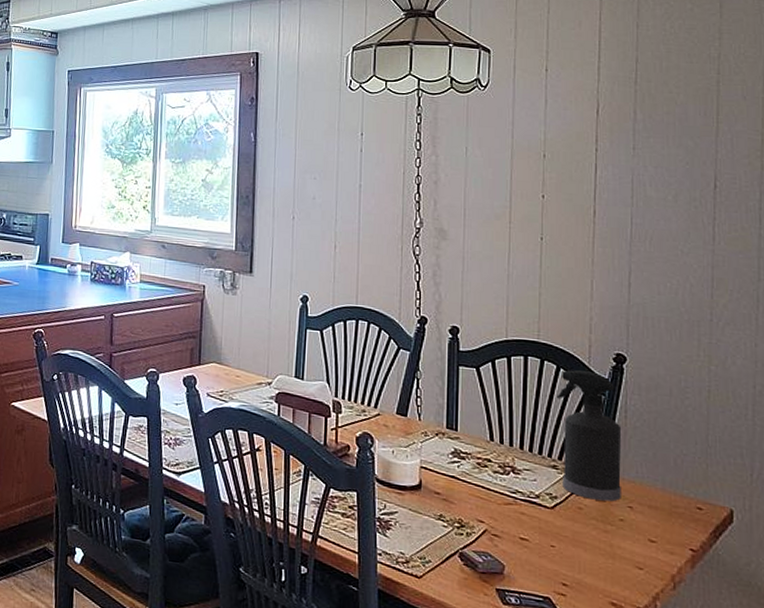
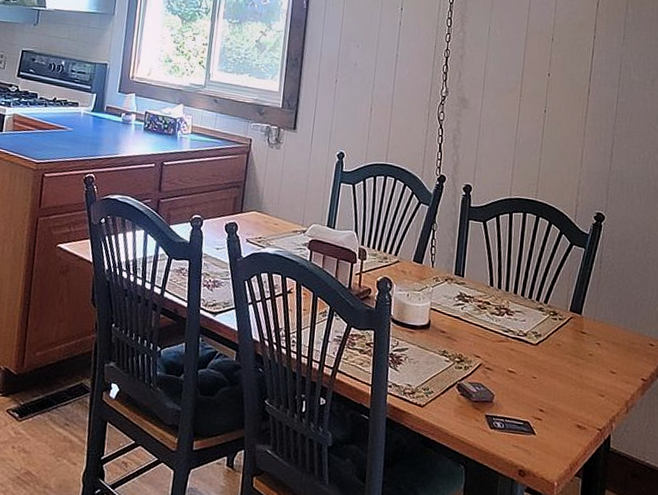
spray bottle: present [556,370,622,502] -> none [546,226,597,339]

